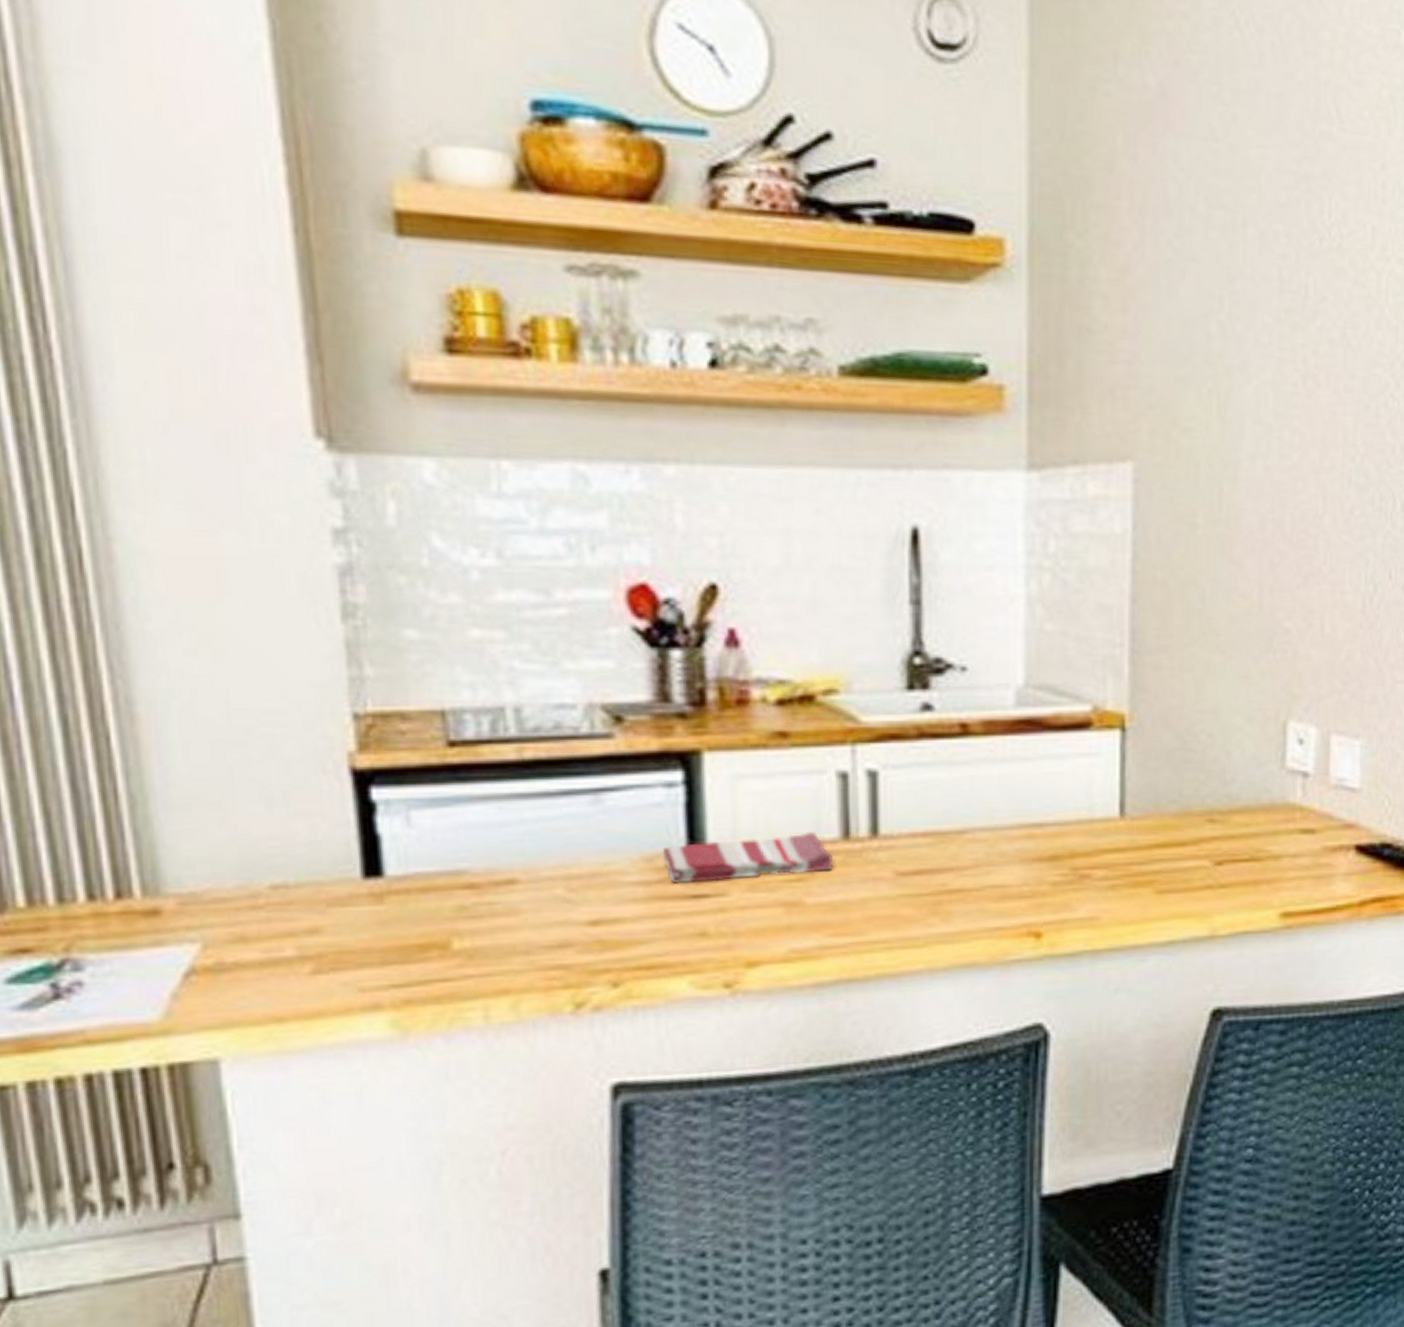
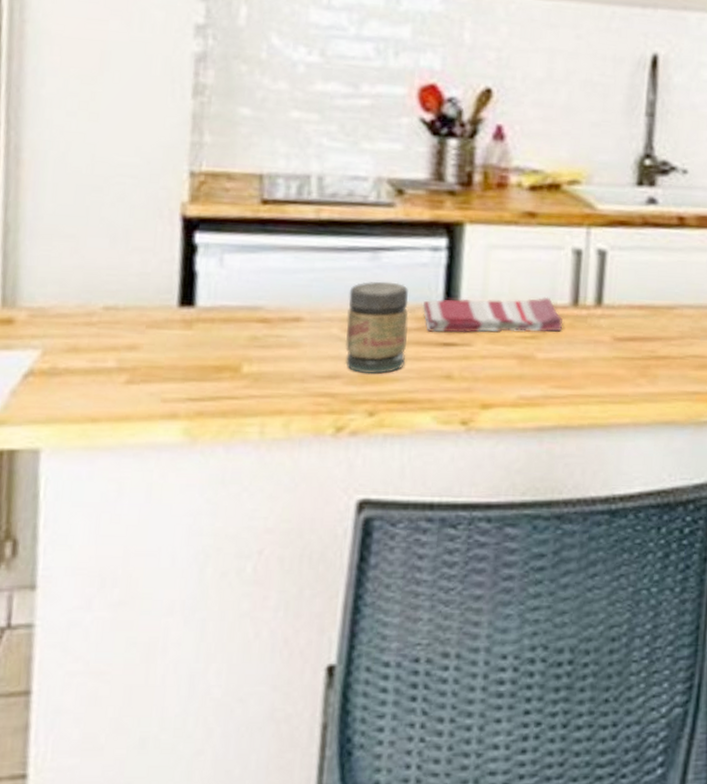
jar: none [571,828,650,939] -> present [345,281,409,374]

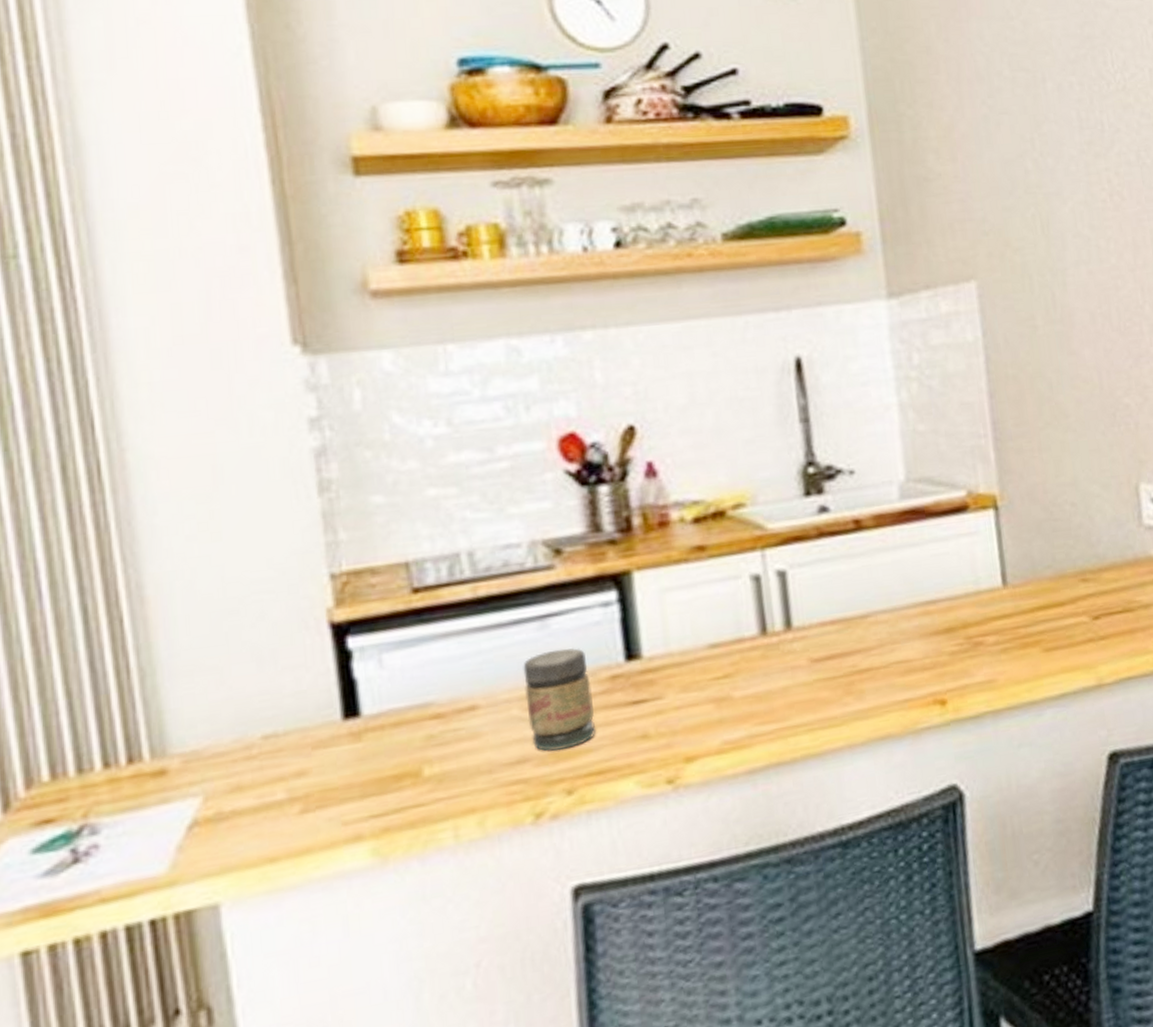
dish towel: present [422,297,563,333] -> none [603,631,755,693]

